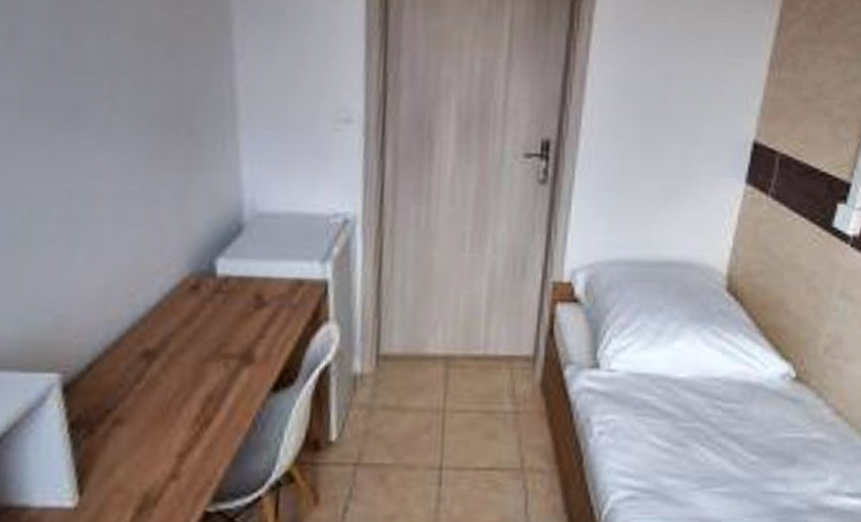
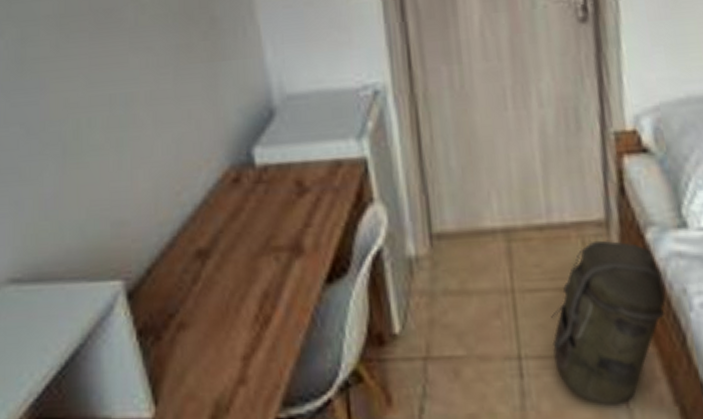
backpack: none [470,373,572,512] -> present [551,239,666,406]

